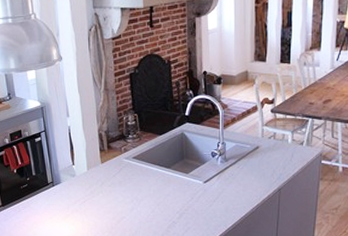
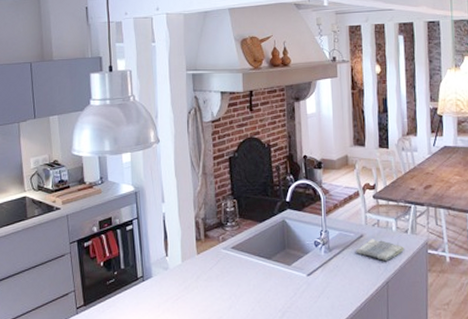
dish towel: none [251,150,299,170] -> present [356,239,405,261]

